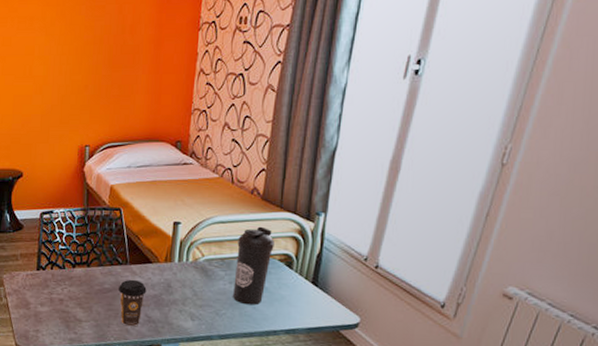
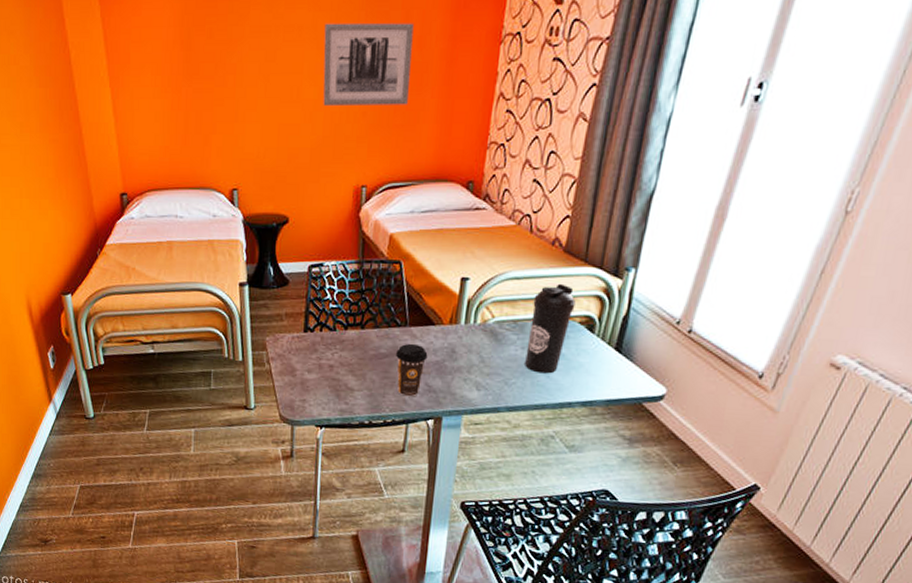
wall art: none [51,14,126,81] -> present [323,22,414,107]

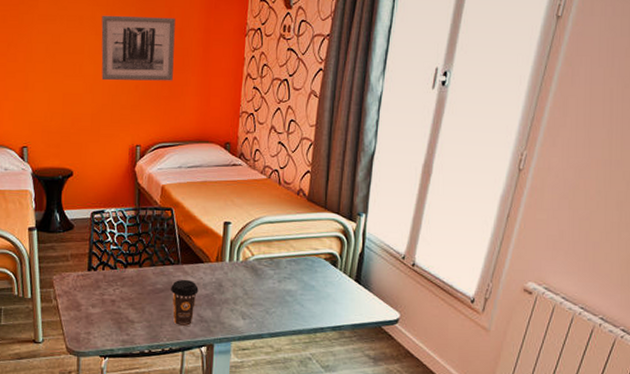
water bottle: present [525,283,576,374] -> none [282,226,320,303]

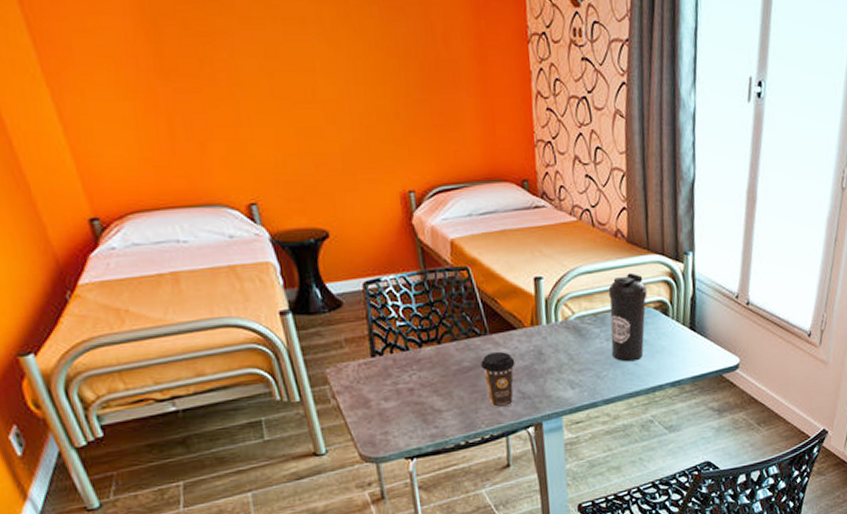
wall art: present [101,15,175,81] -> none [332,16,444,107]
water bottle: none [282,226,320,303] -> present [608,272,647,362]

